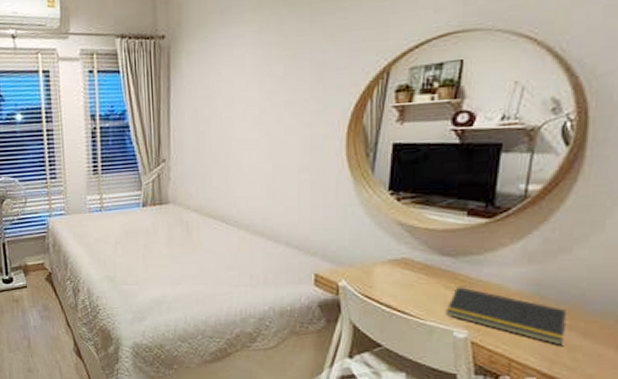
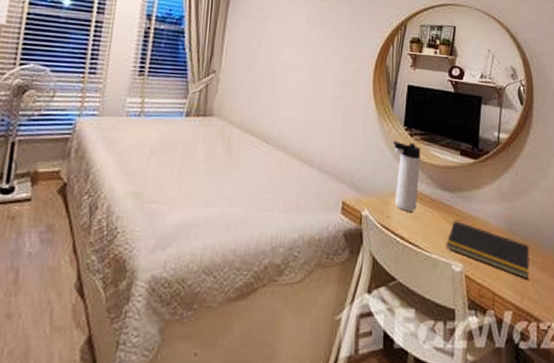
thermos bottle: none [375,208,412,280] -> present [393,141,421,212]

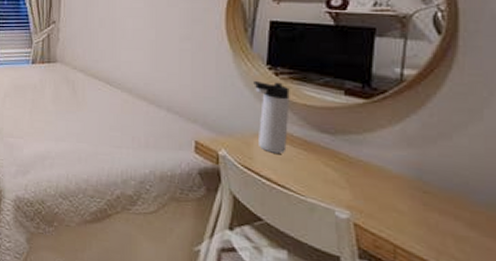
notepad: present [446,221,530,279] -> none [326,165,452,235]

